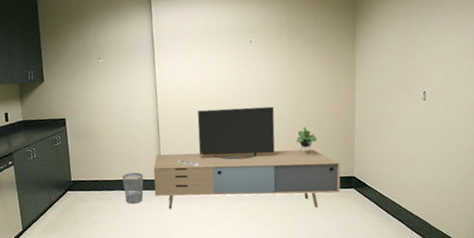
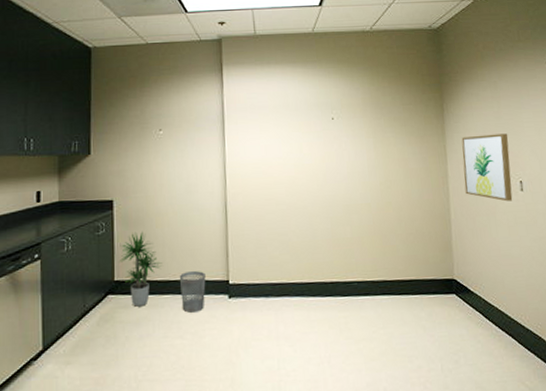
potted plant: none [74,142,108,200] -> present [119,231,163,307]
media console: present [153,106,341,210] -> none [219,193,440,320]
wall art: none [370,48,417,110] -> present [461,133,513,202]

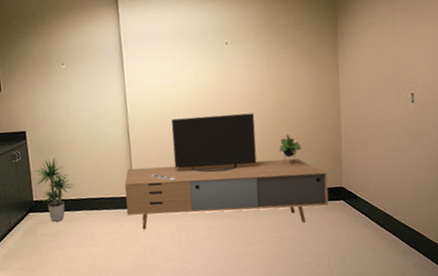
wastebasket: present [179,270,206,313] -> none [90,189,114,225]
media console: none [219,193,440,320] -> present [125,113,329,230]
wall art: present [461,133,513,202] -> none [354,47,403,114]

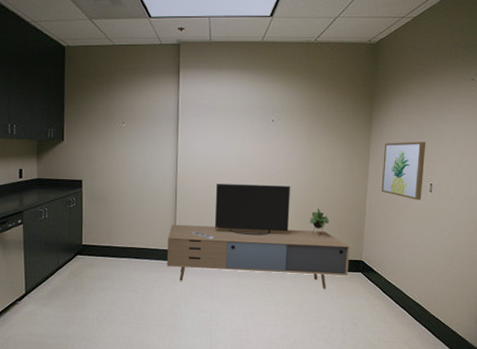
potted plant: present [35,157,75,222] -> none [86,206,122,266]
wall art: none [354,47,403,114] -> present [381,142,426,200]

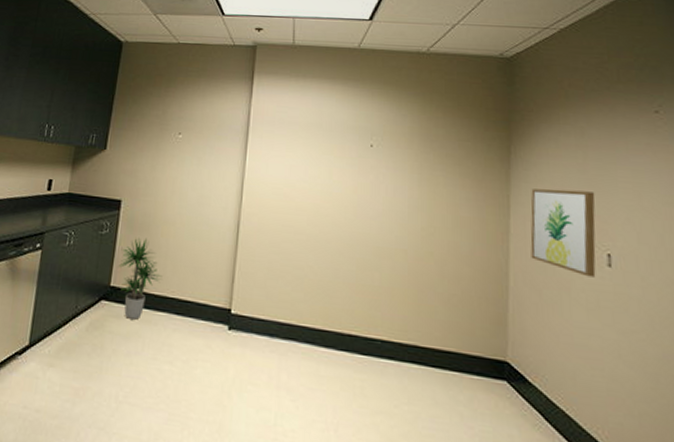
potted plant: none [86,206,122,266] -> present [117,237,163,320]
media console: present [167,184,349,289] -> none [218,222,487,400]

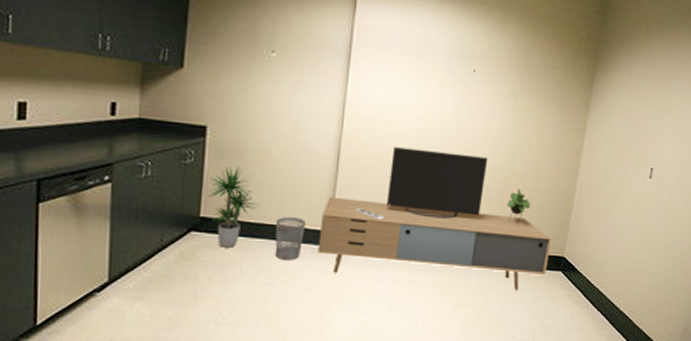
wastebasket: none [176,290,206,338] -> present [275,216,306,260]
media console: none [218,222,487,400] -> present [318,147,551,290]
wall art: present [530,188,596,277] -> none [595,114,652,187]

